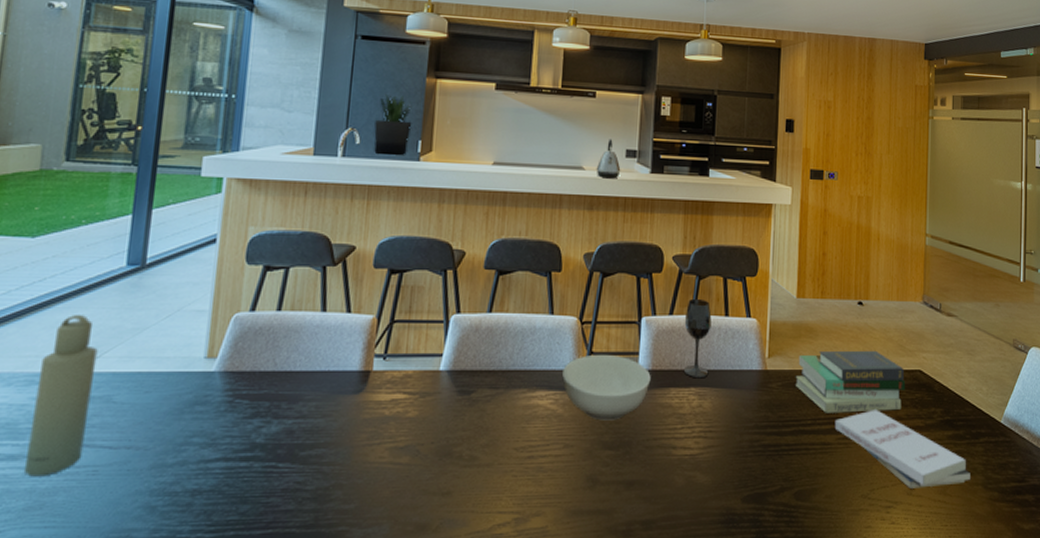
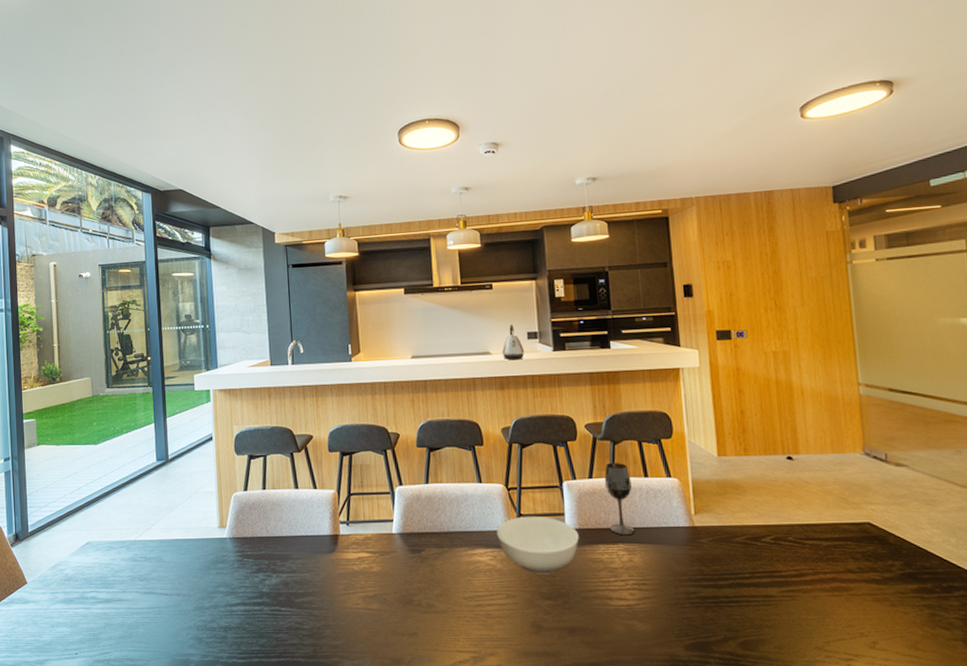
bottle: present [23,314,98,477] -> none [114,498,150,615]
planter: present [374,94,412,155] -> none [312,309,341,359]
books: present [795,350,906,413] -> none [726,504,854,567]
books: present [834,410,970,489] -> none [775,563,947,642]

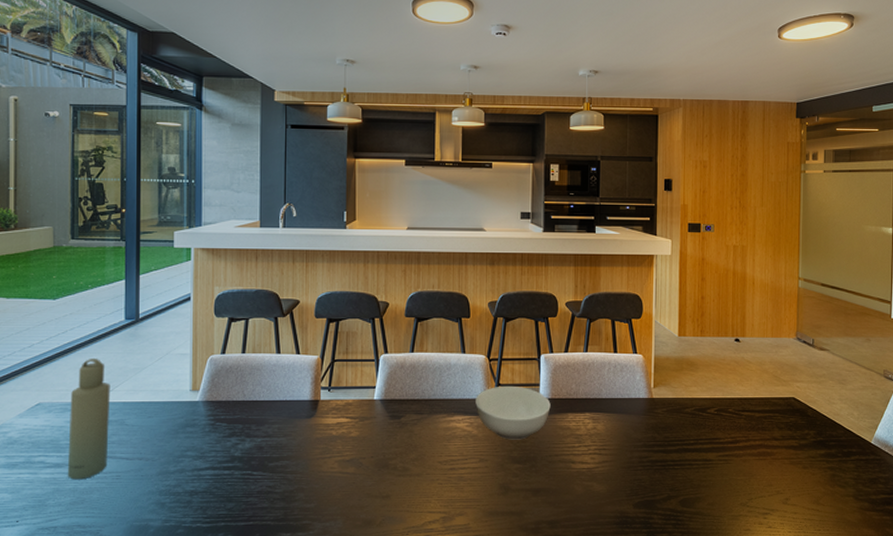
bottle: none [114,498,150,615] -> present [67,357,111,480]
kettle: present [501,324,525,360] -> none [495,204,517,238]
wine glass: present [604,462,635,536] -> none [578,338,602,406]

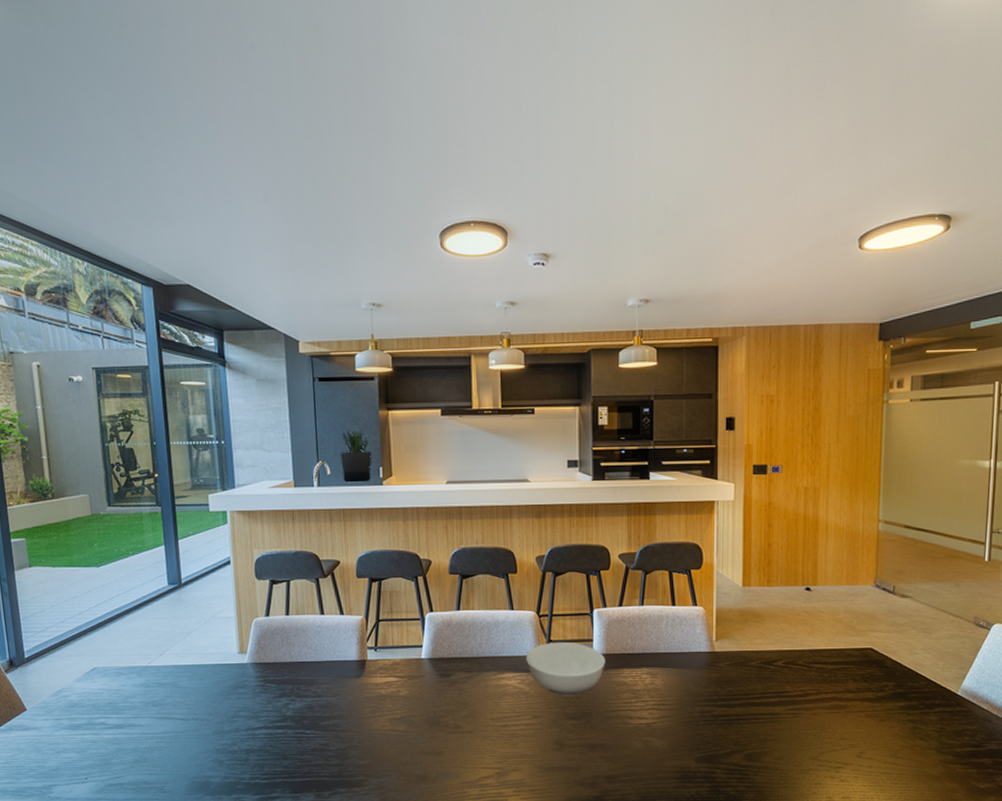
bottle: present [67,357,111,480] -> none [123,623,165,740]
planter: none [307,174,337,224] -> present [341,428,371,482]

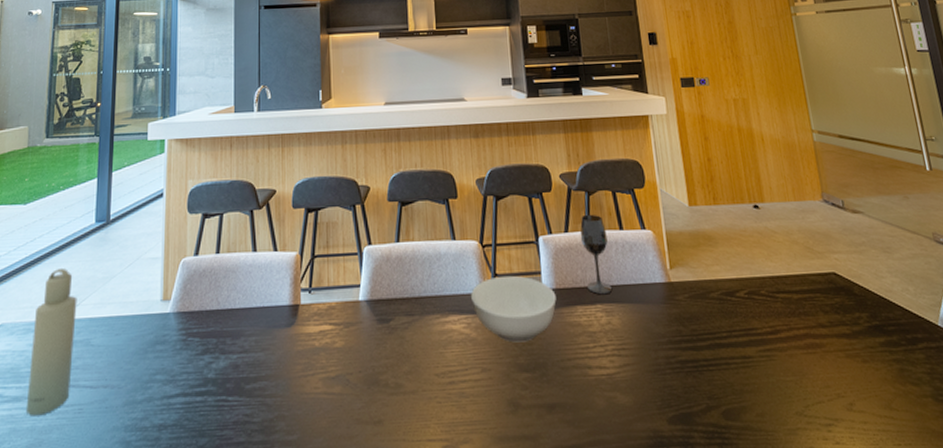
bottle: none [123,623,165,740] -> present [25,267,77,416]
planter: present [341,428,371,482] -> none [282,52,311,106]
wine glass: none [633,591,659,660] -> present [580,214,613,295]

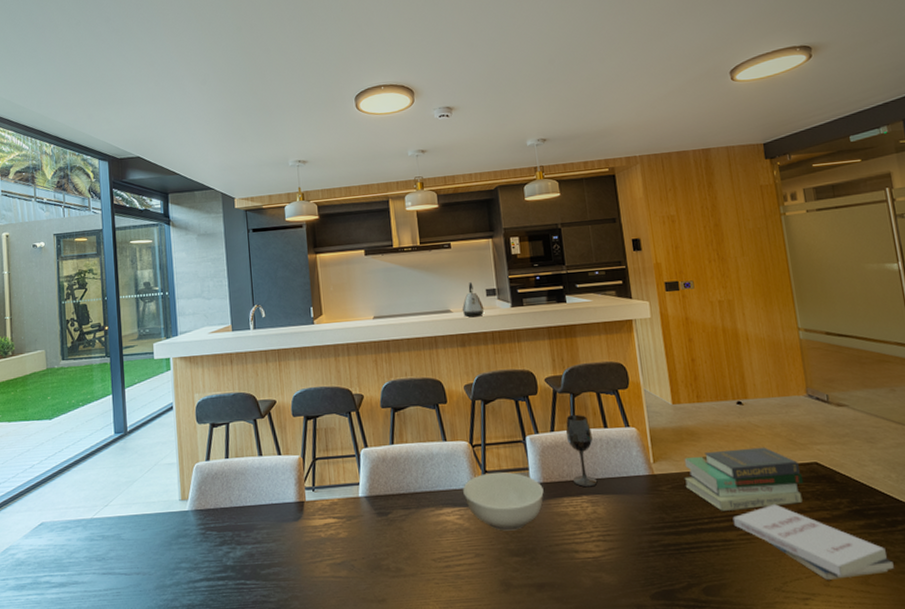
bottle: present [25,267,77,416] -> none [70,474,108,599]
kettle: none [476,70,499,107] -> present [462,282,484,318]
books: none [701,254,823,324] -> present [684,447,804,511]
books: none [751,318,917,403] -> present [732,504,894,580]

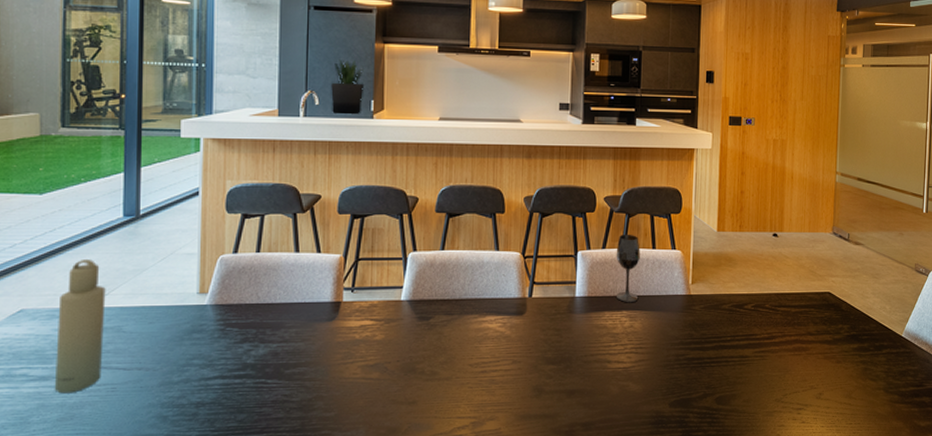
bottle: none [70,474,108,599] -> present [54,258,106,394]
planter: none [274,272,303,323] -> present [331,59,364,113]
kettle: present [462,282,484,318] -> none [532,94,555,130]
bowl: present [463,471,544,531] -> none [509,284,587,340]
books: present [684,447,804,511] -> none [716,276,816,331]
books: present [732,504,894,580] -> none [751,327,873,393]

